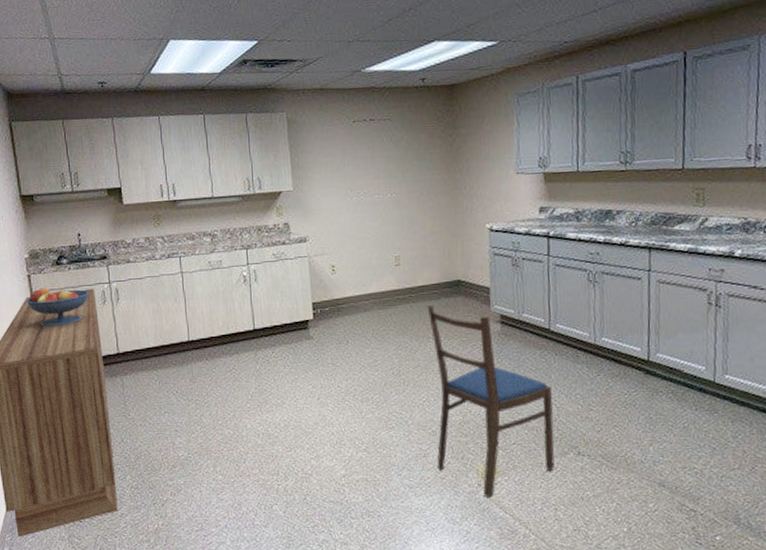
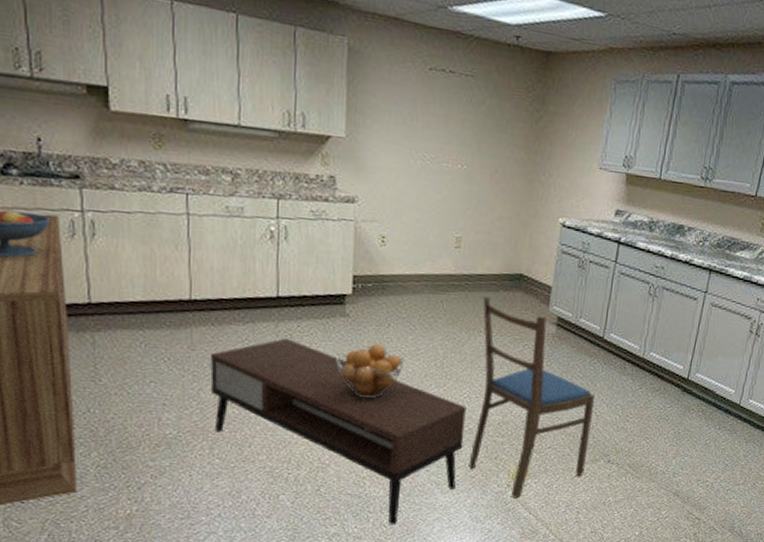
coffee table: none [208,364,429,530] -> present [210,338,466,525]
fruit basket: none [306,360,365,410] -> present [335,344,404,399]

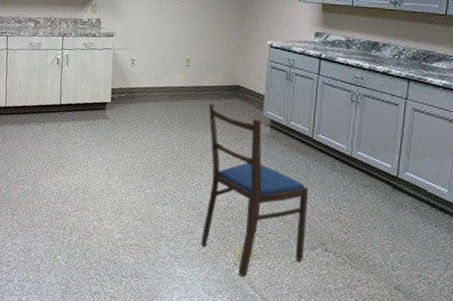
coffee table: present [210,338,466,525] -> none [15,134,198,290]
fruit basket: present [335,344,404,399] -> none [98,140,148,182]

